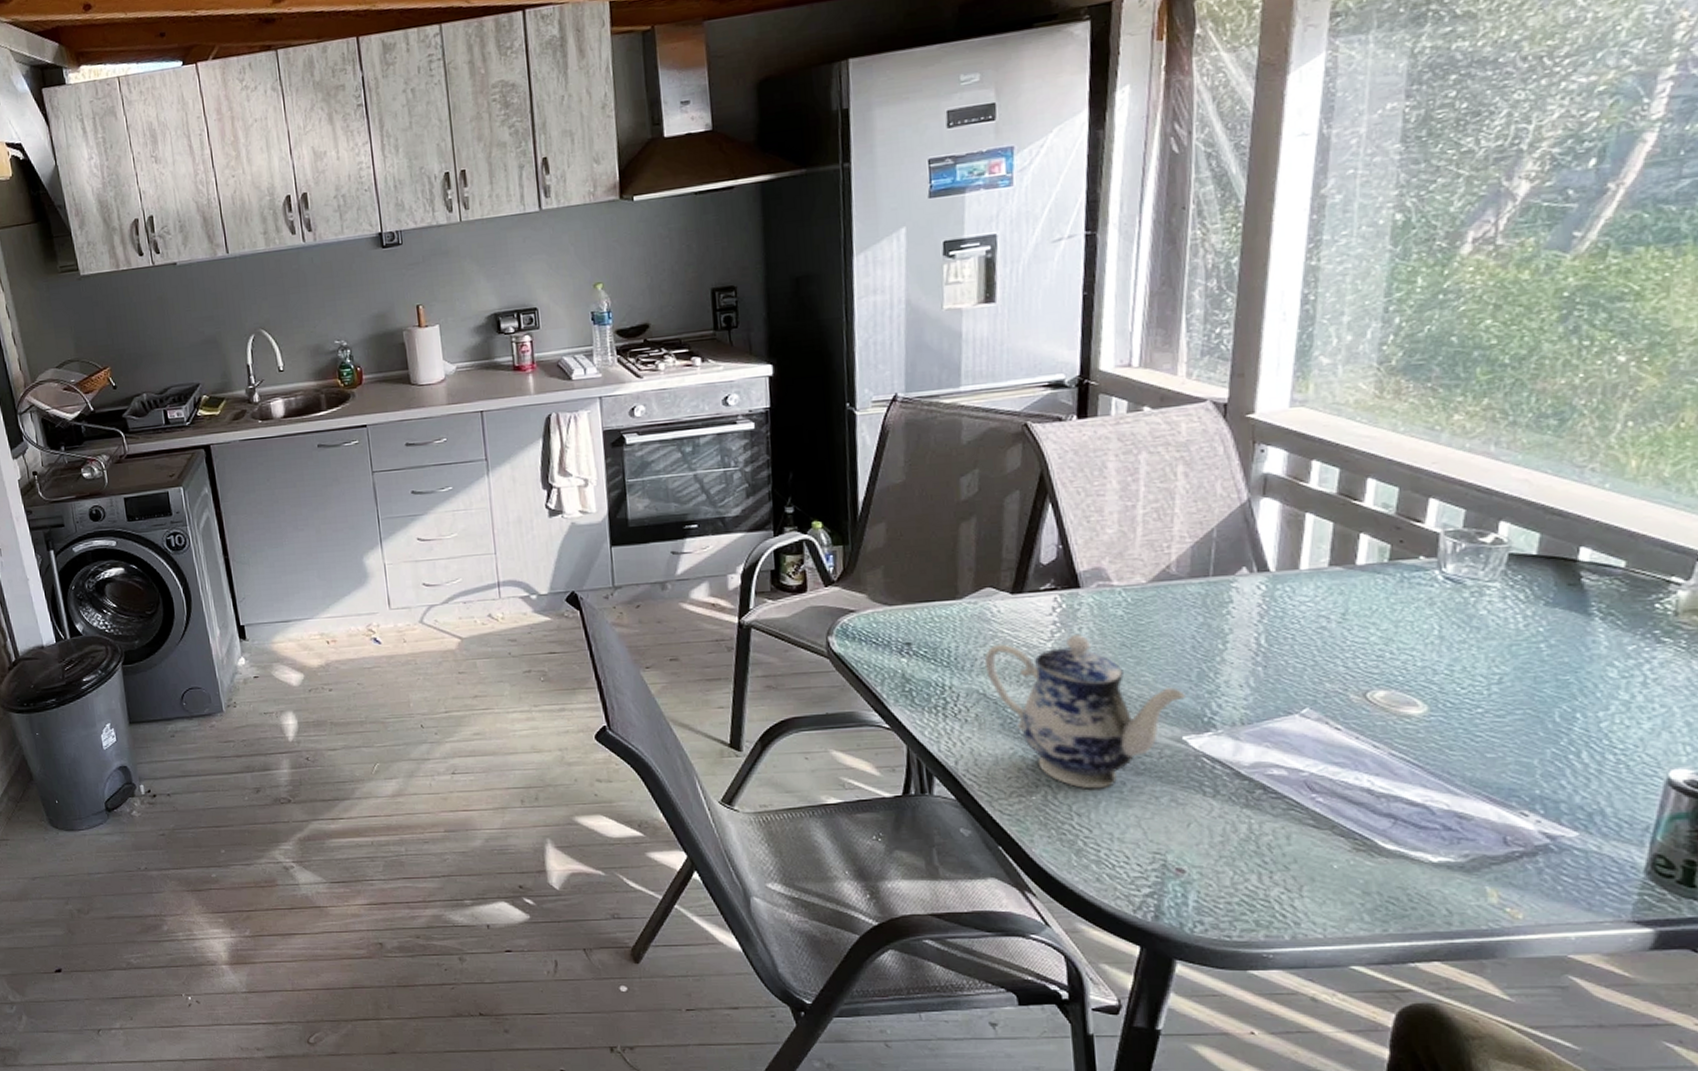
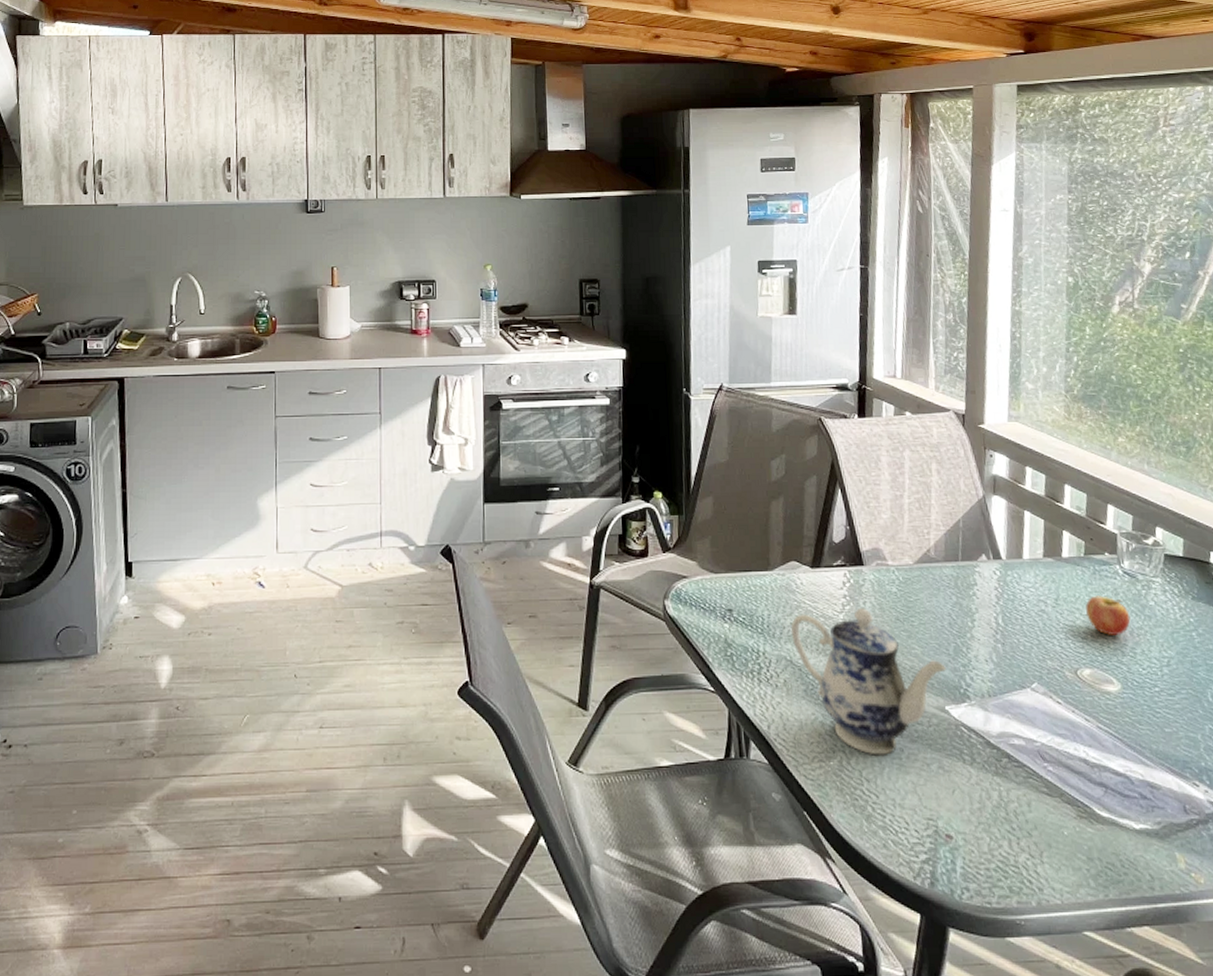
fruit: none [1385,607,1450,652] -> present [1085,595,1131,635]

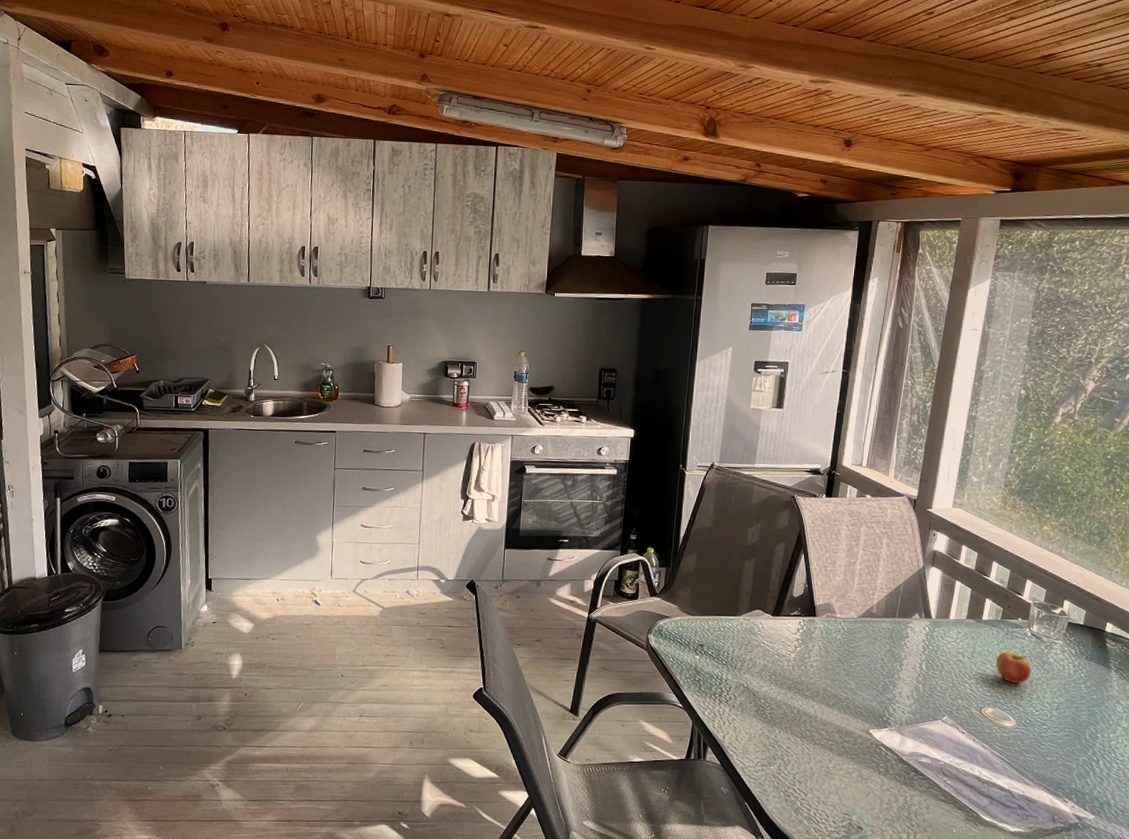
teapot: present [790,608,946,755] -> none [750,650,874,764]

